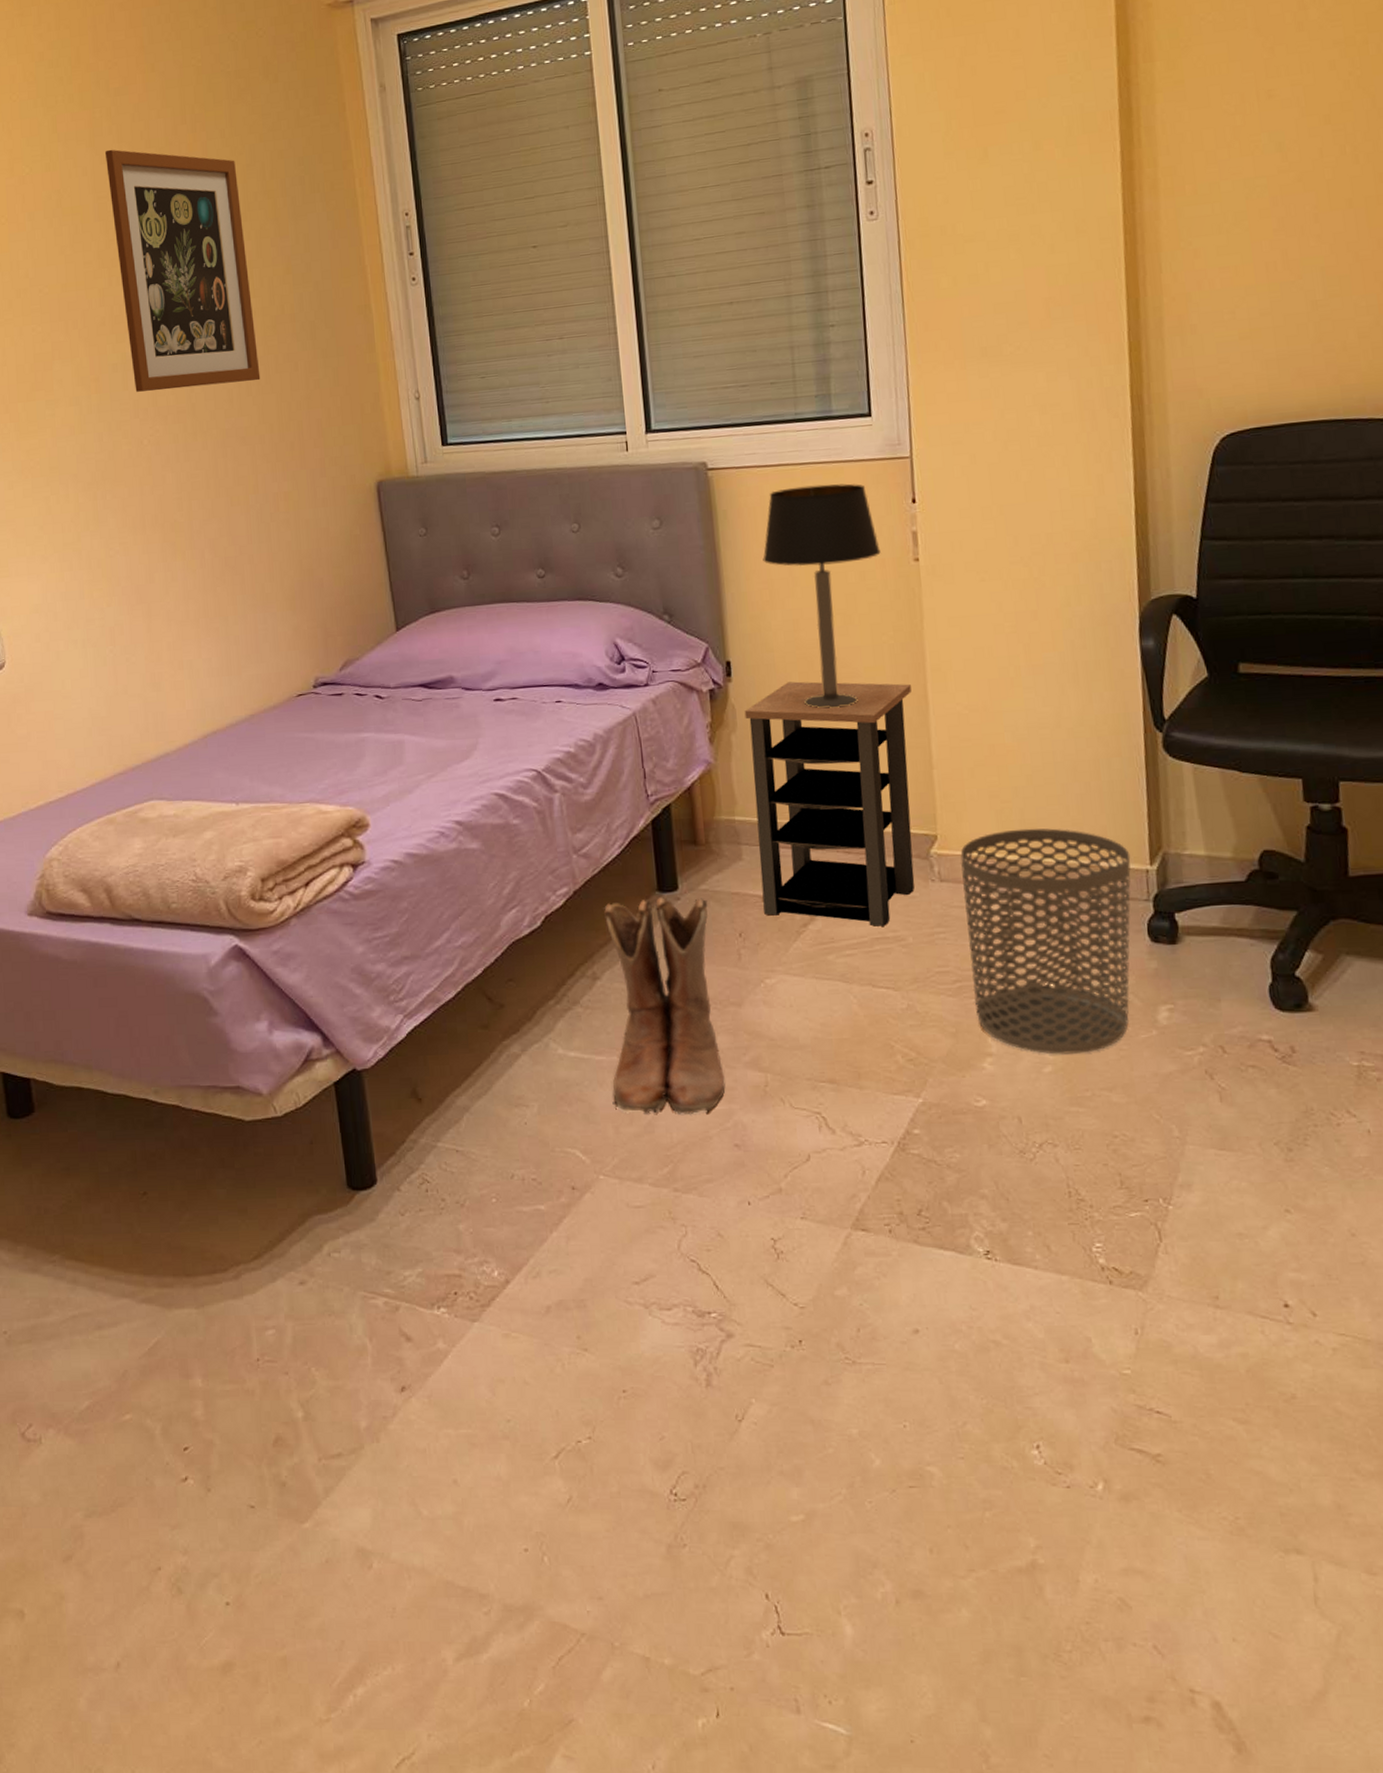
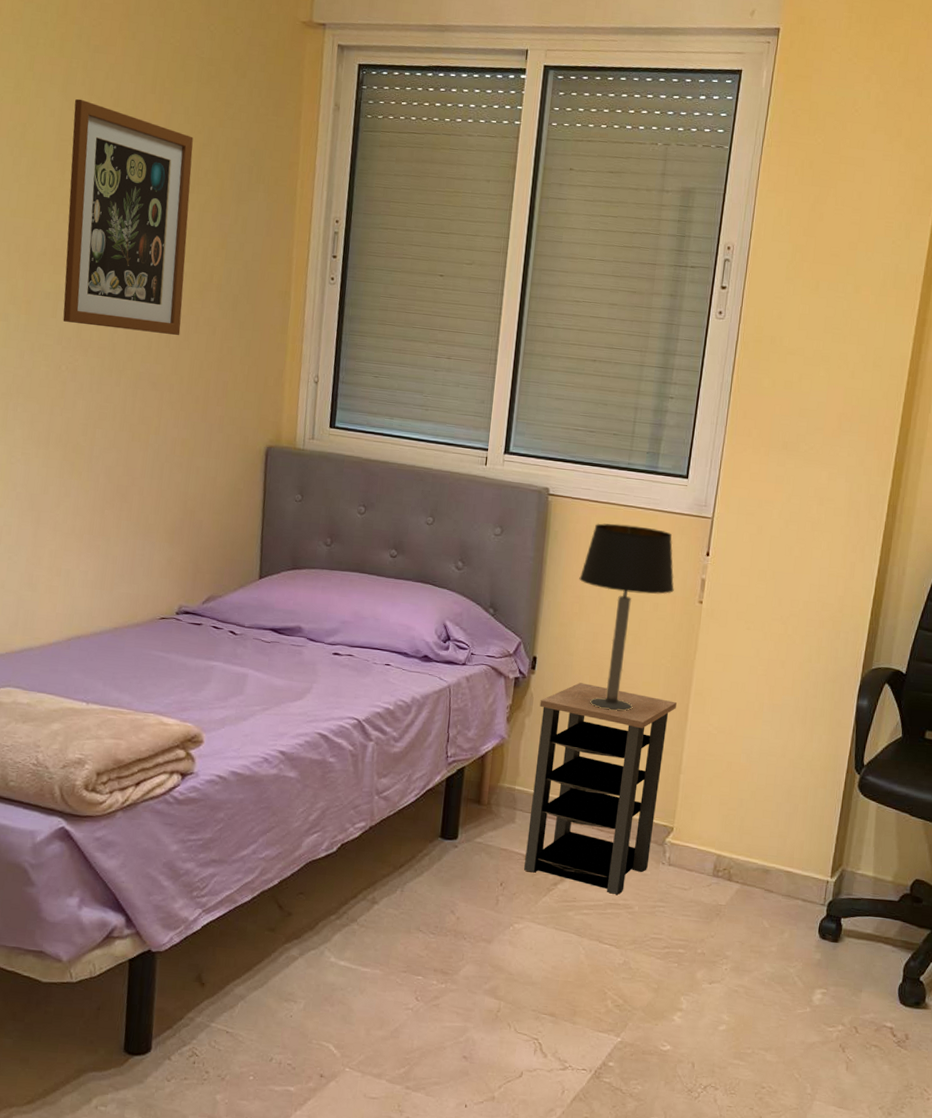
boots: present [603,897,726,1114] -> none [368,841,480,1027]
waste bin: present [960,828,1131,1055] -> none [676,832,818,1019]

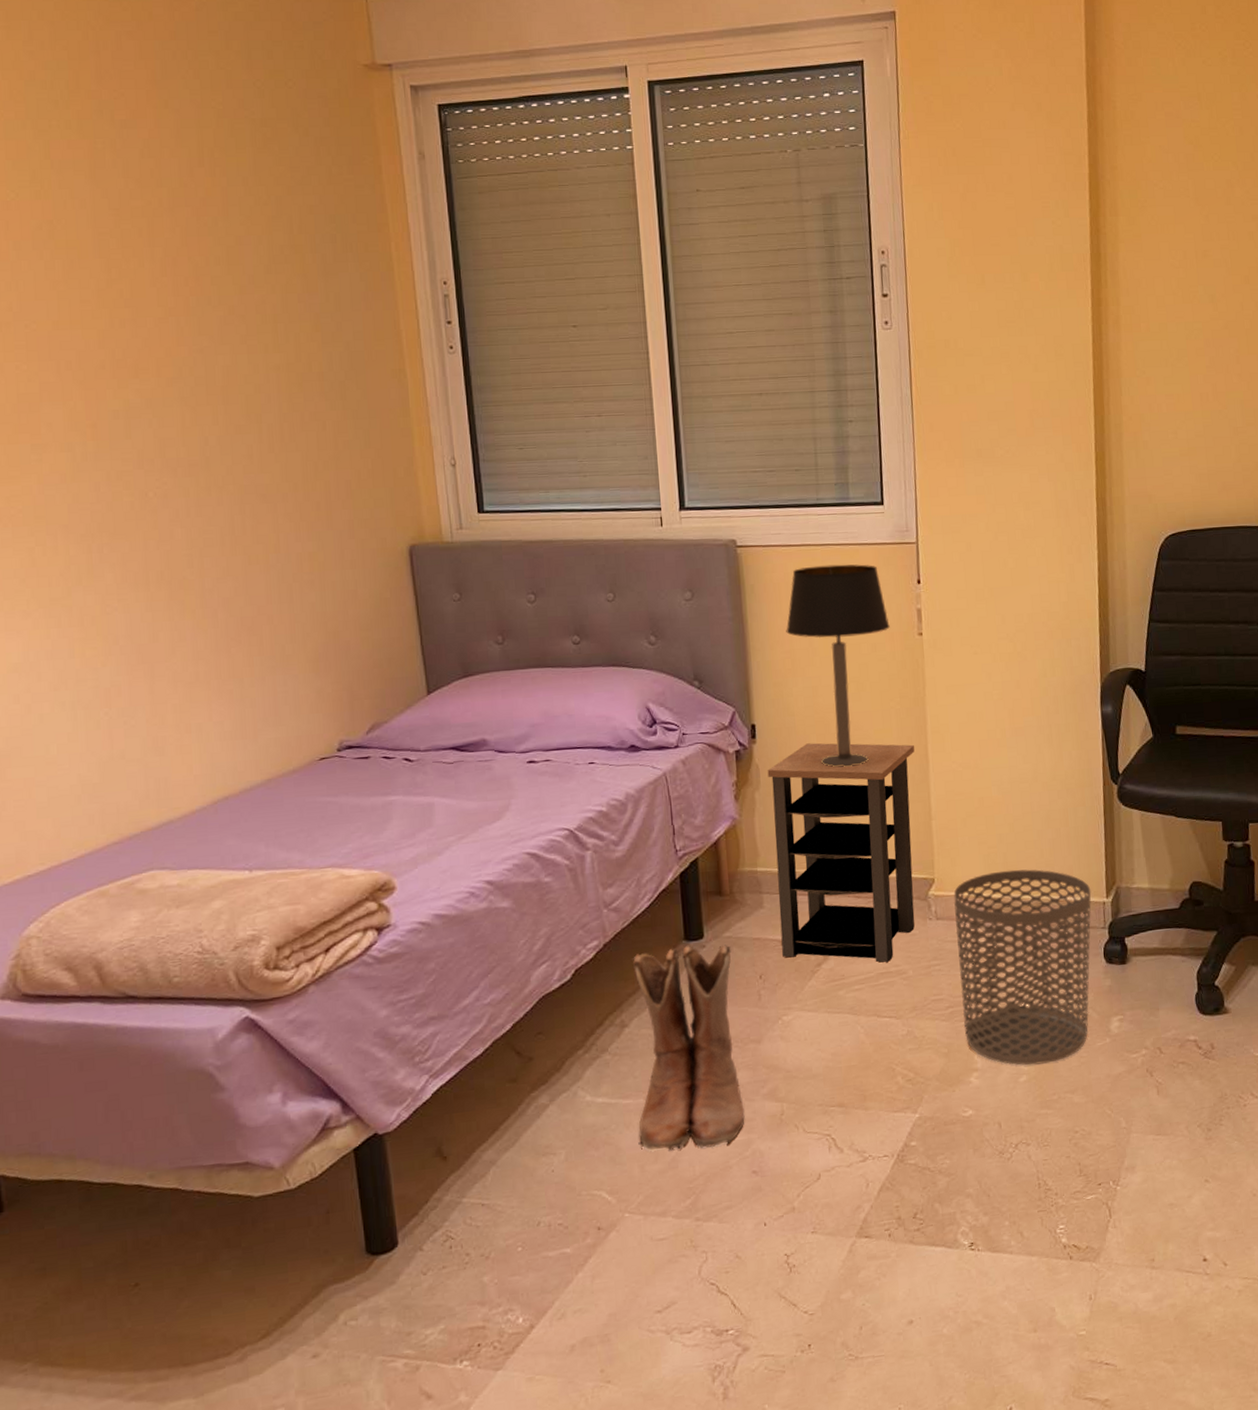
wall art: present [63,99,193,336] -> none [107,184,284,442]
boots: none [368,841,480,1027] -> present [632,944,745,1152]
waste bin: none [676,832,818,1019] -> present [953,869,1091,1066]

